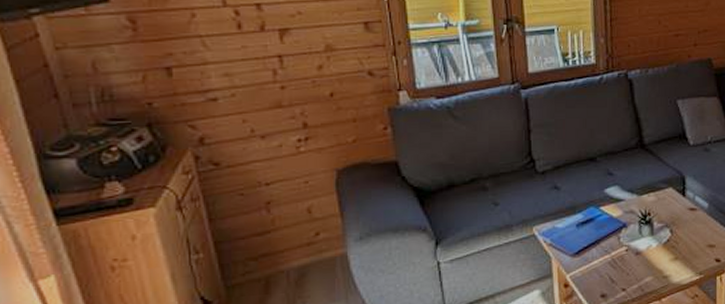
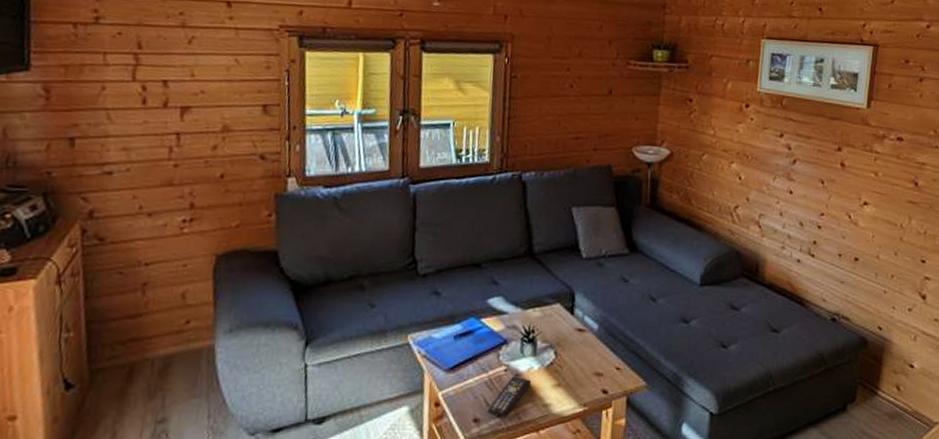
remote control: none [612,254,651,292] -> present [487,376,532,419]

